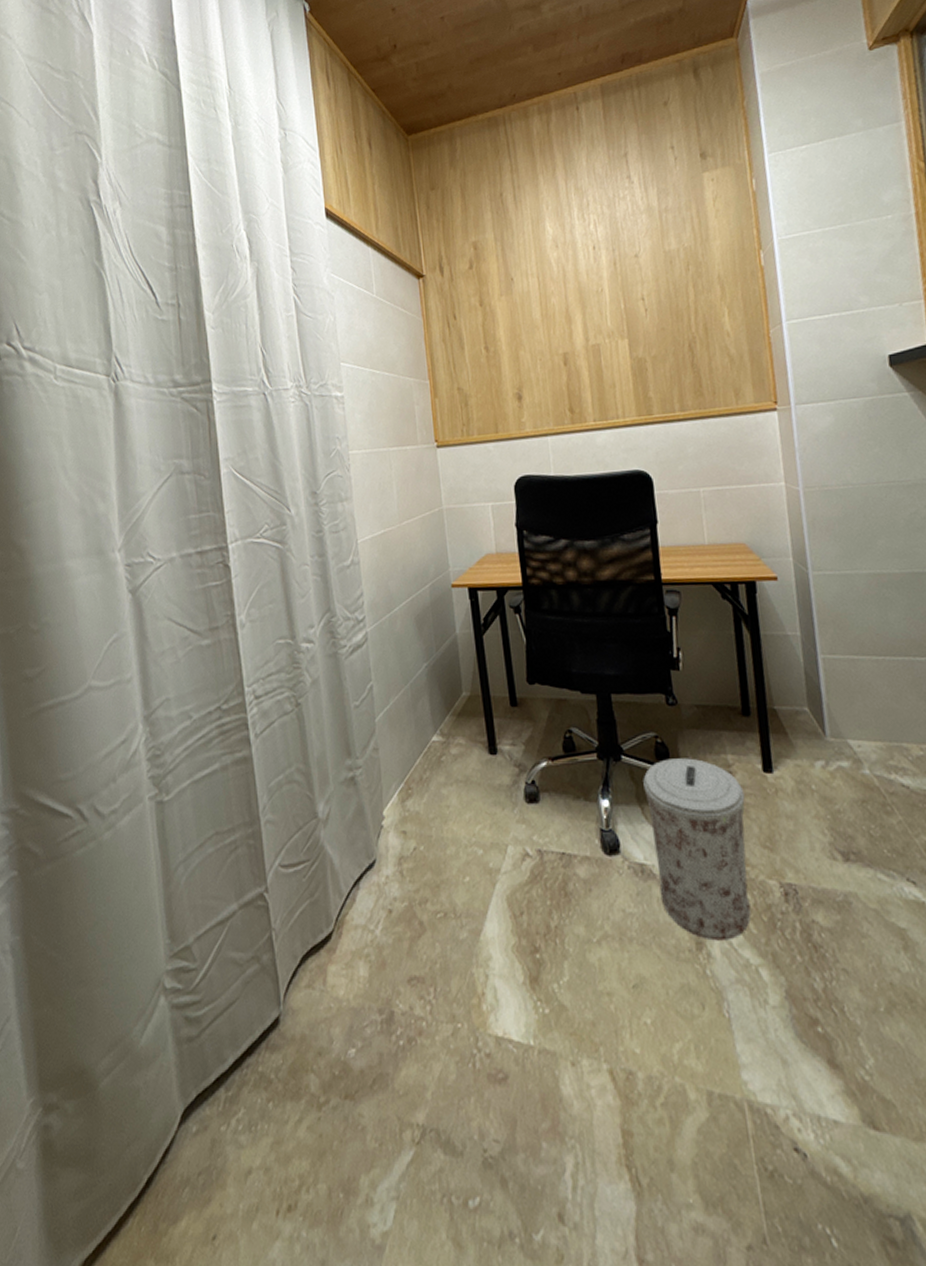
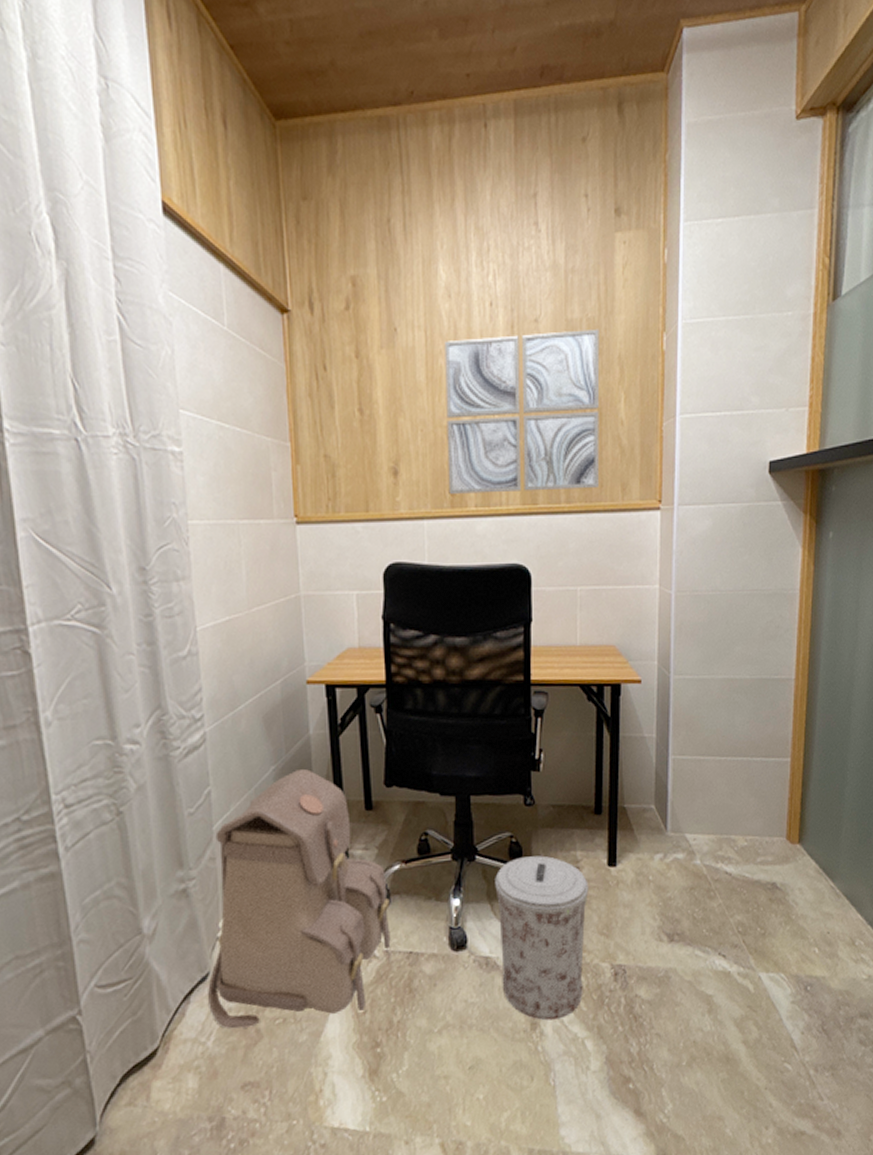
backpack: none [375,666,543,919] -> present [208,769,391,1029]
wall art: none [555,255,711,412] -> present [444,328,600,494]

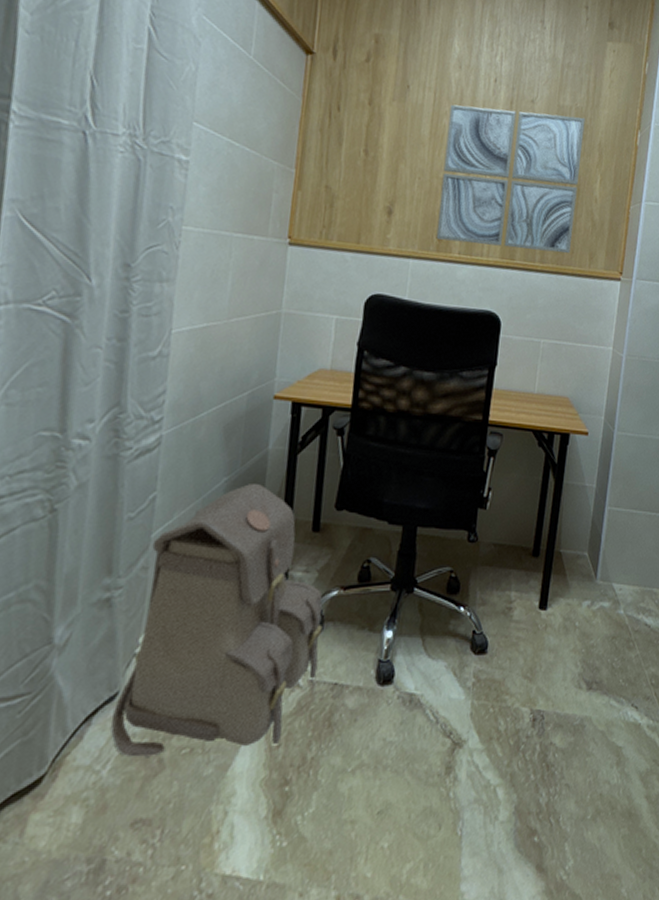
trash can: present [495,855,589,1021] -> none [422,593,519,765]

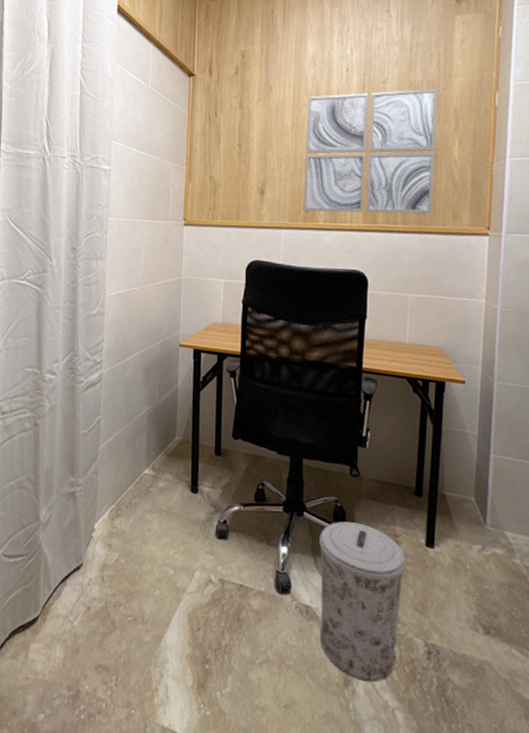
backpack: present [111,484,323,757] -> none [79,413,228,627]
trash can: none [422,593,519,765] -> present [319,521,406,683]

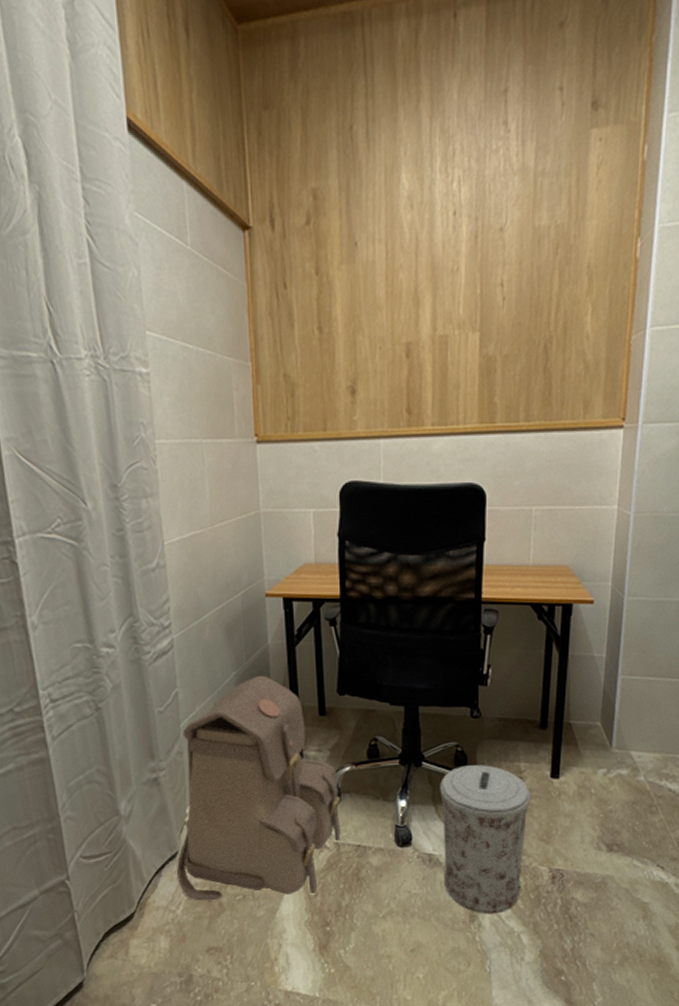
backpack: none [79,413,228,627] -> present [177,676,341,901]
wall art: present [303,88,438,214] -> none [405,236,568,413]

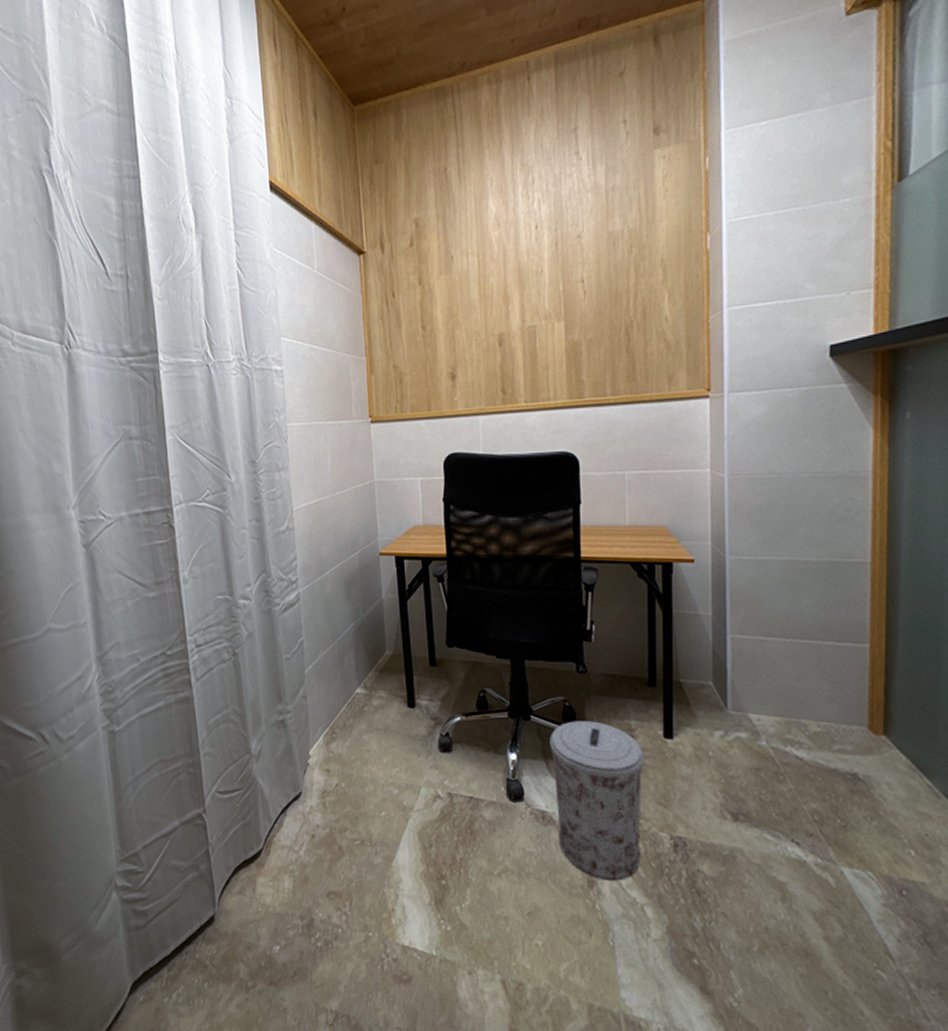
backpack: present [177,676,341,901] -> none [300,628,454,844]

